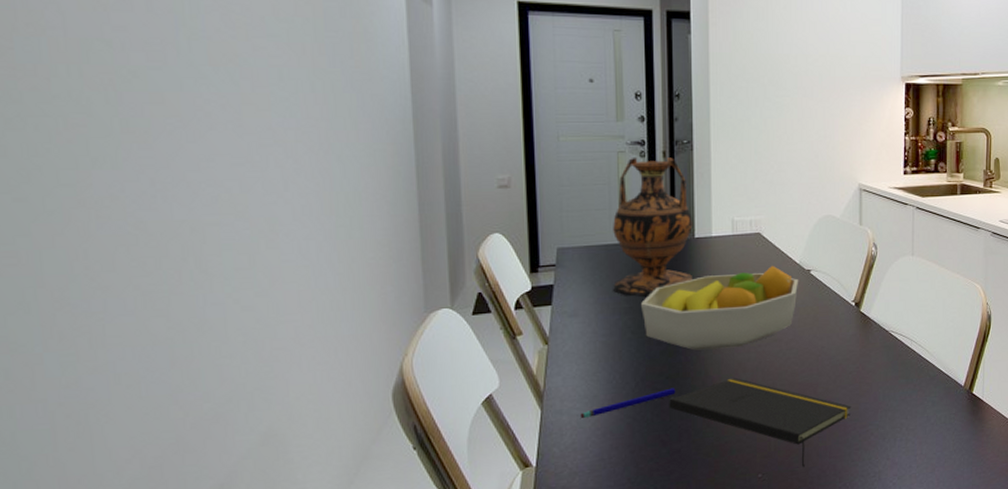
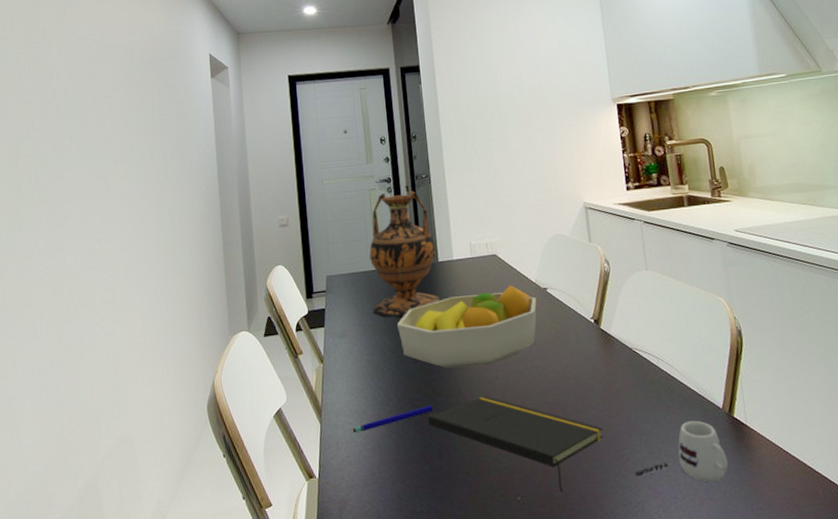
mug: none [876,397,961,452] -> present [634,420,728,482]

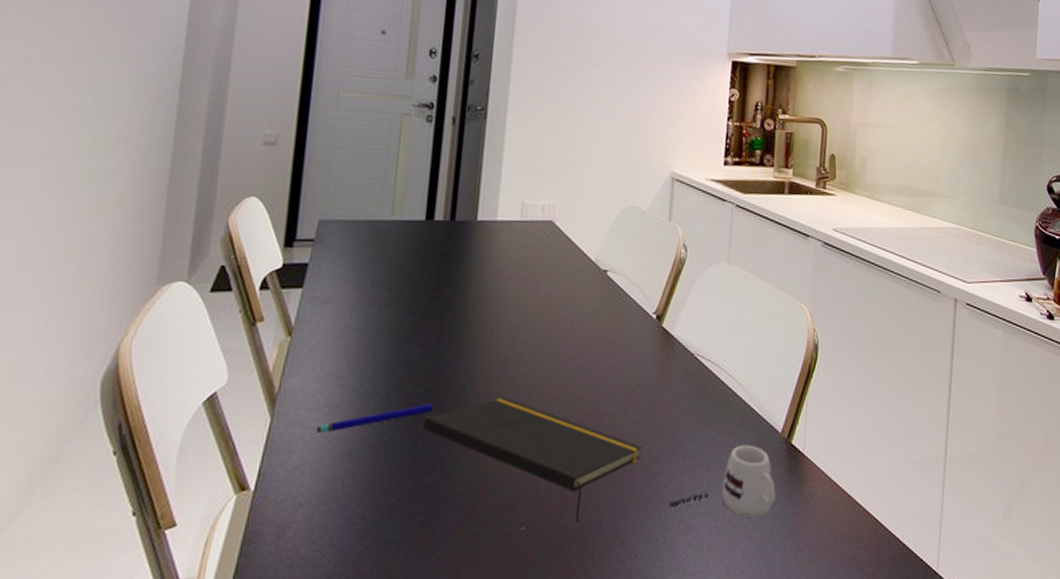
vase: present [369,191,441,319] -> none [375,121,477,288]
fruit bowl: present [397,284,537,369] -> none [405,260,593,359]

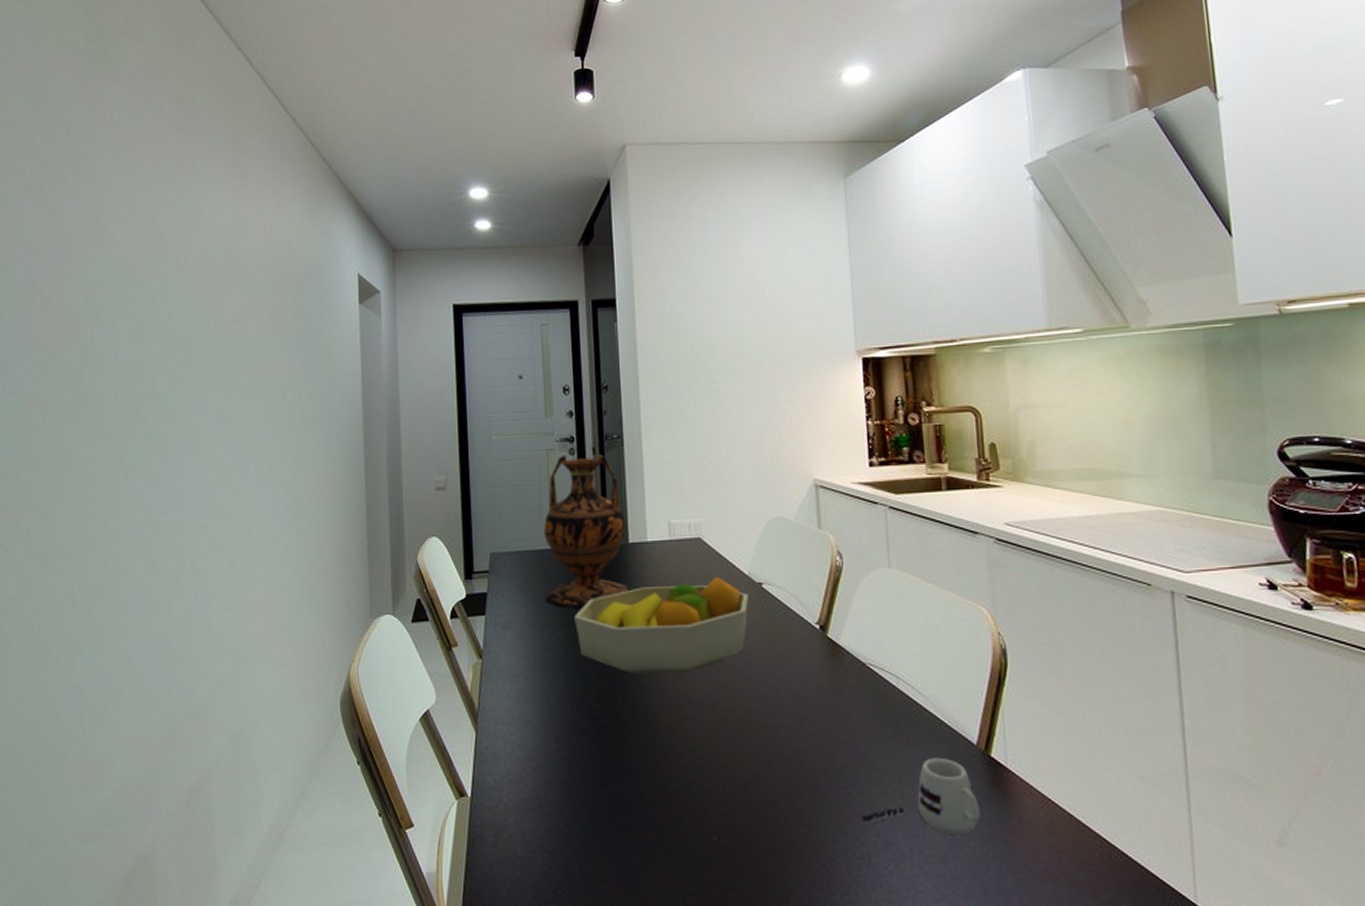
pen: present [315,403,434,434] -> none [514,717,614,747]
vase: none [375,121,477,288] -> present [544,454,629,610]
fruit bowl: none [405,260,593,359] -> present [575,576,749,675]
notepad: present [423,397,643,523] -> none [607,710,825,835]

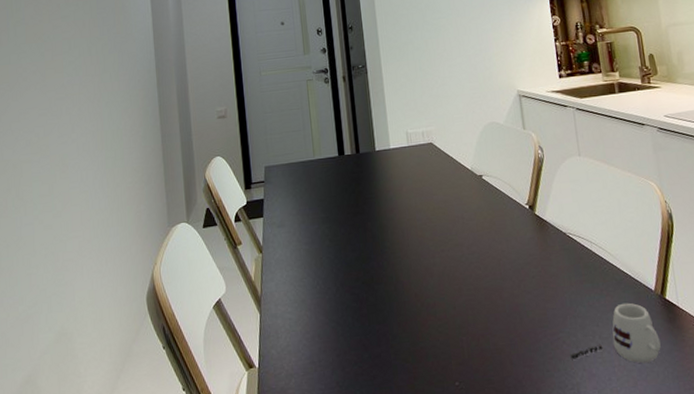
vase: present [544,454,629,610] -> none [307,81,378,208]
fruit bowl: present [575,576,749,675] -> none [335,172,473,257]

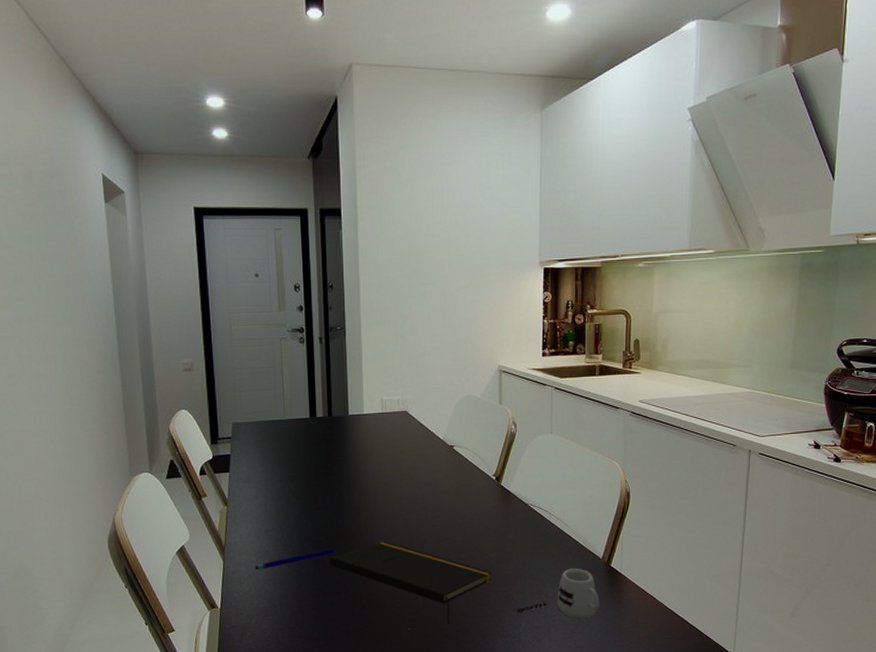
pen: none [291,293,372,323] -> present [255,547,335,571]
notepad: none [366,282,539,377] -> present [329,541,493,625]

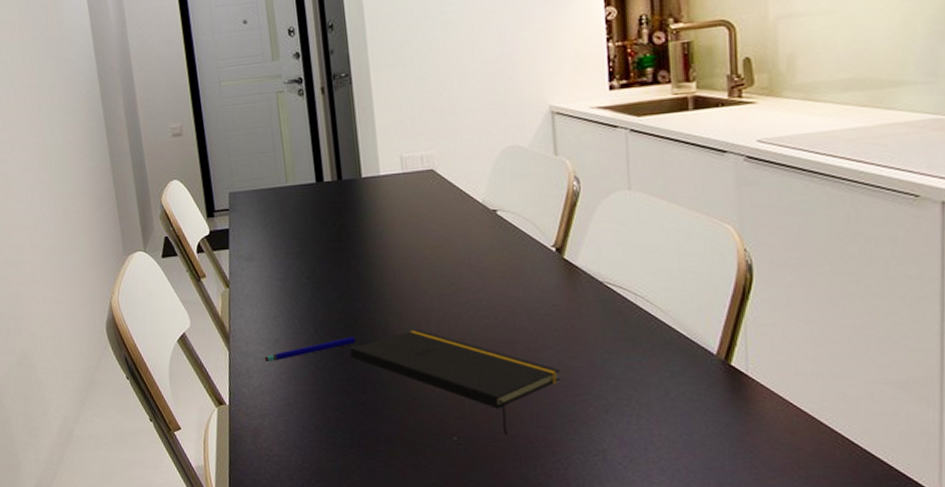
mug: present [516,568,599,619] -> none [597,366,717,434]

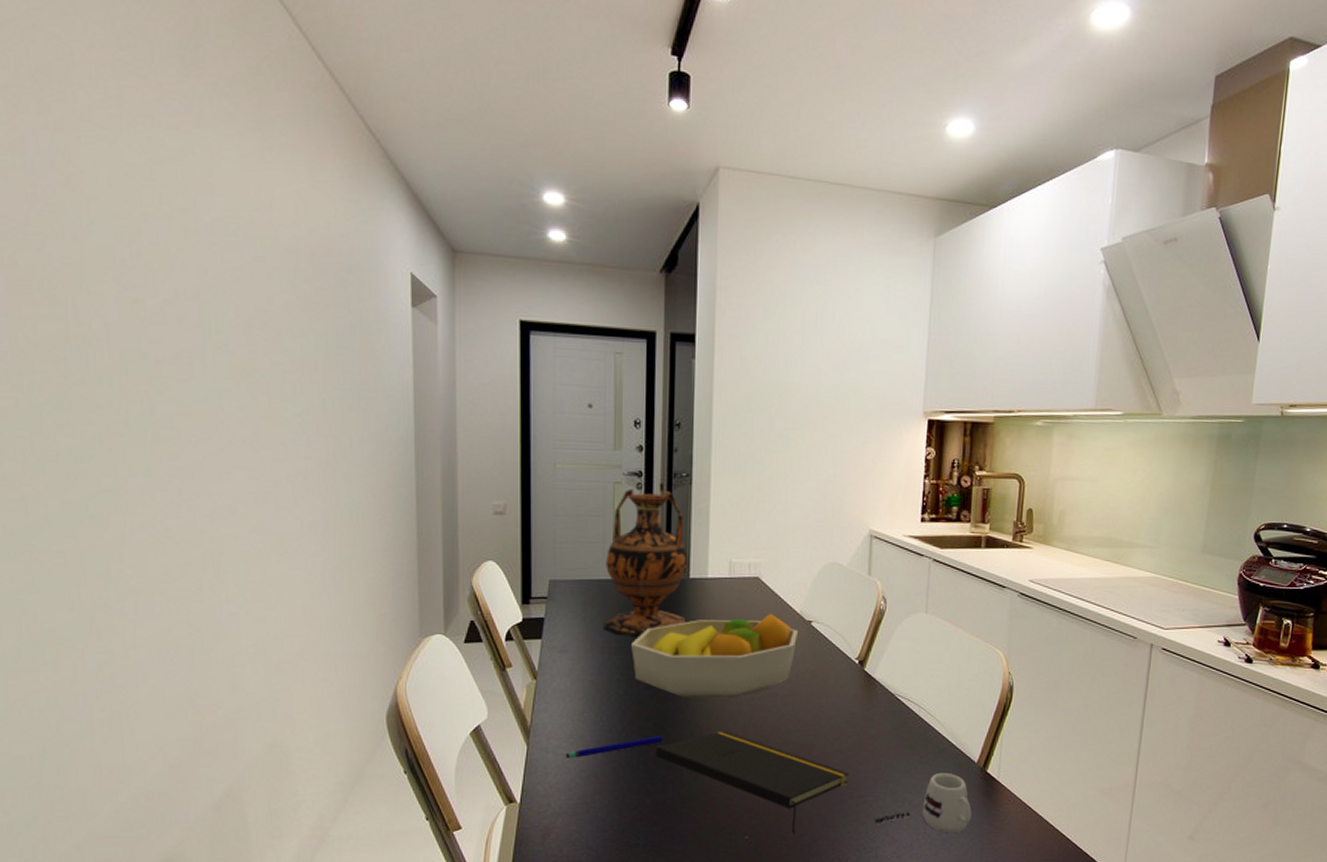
vase: none [278,93,364,242] -> present [604,488,688,638]
fruit bowl: none [313,205,484,298] -> present [631,613,799,699]
mug: none [597,366,717,434] -> present [874,772,972,832]

